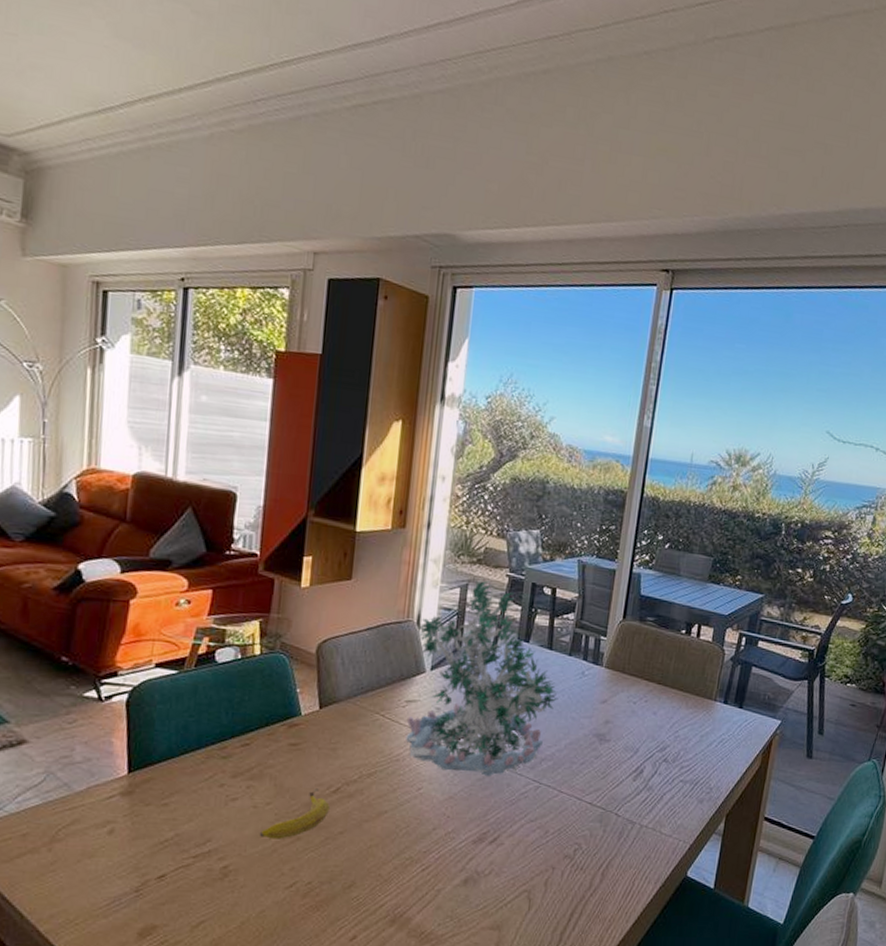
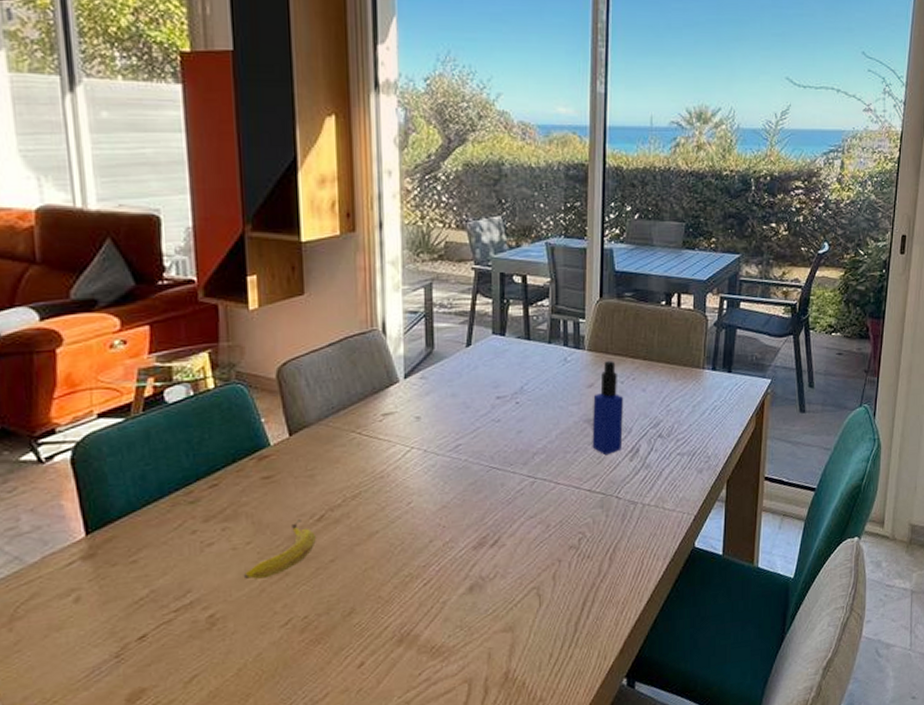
plant: present [406,580,559,776] -> none [383,277,544,481]
bottle: none [598,680,635,772] -> present [592,361,624,456]

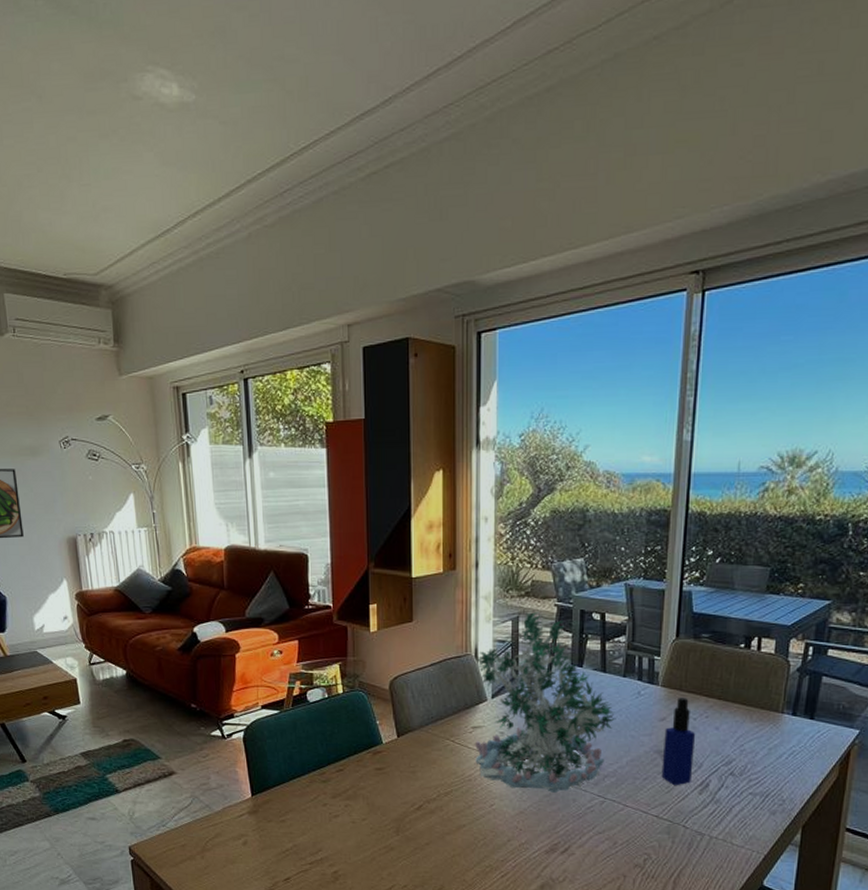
banana: present [243,519,316,579] -> none [359,806,415,849]
plant: none [383,277,544,481] -> present [475,612,617,793]

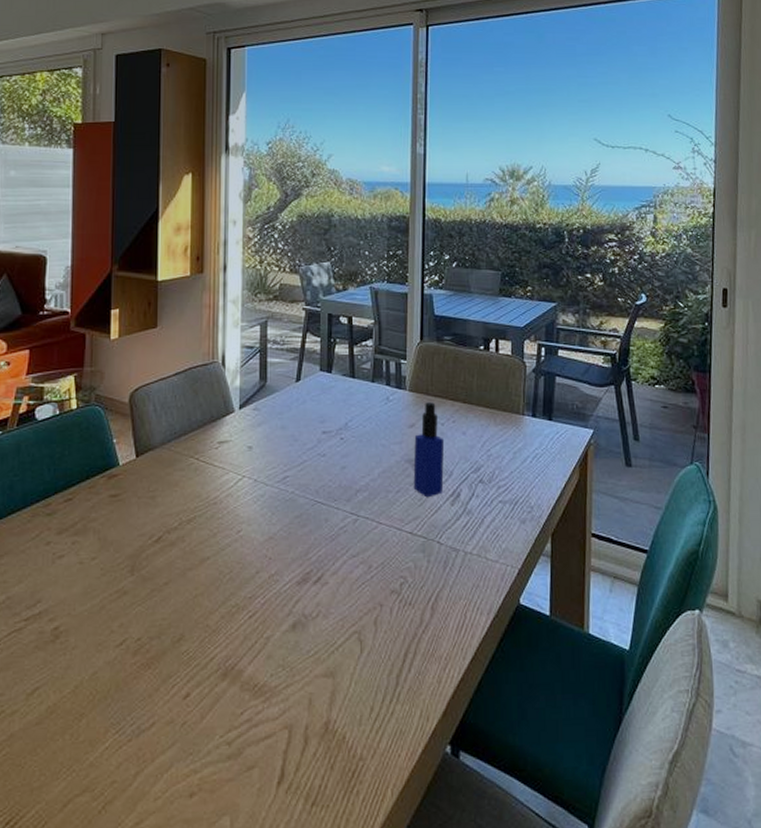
plant: present [475,612,617,793] -> none [221,316,367,513]

